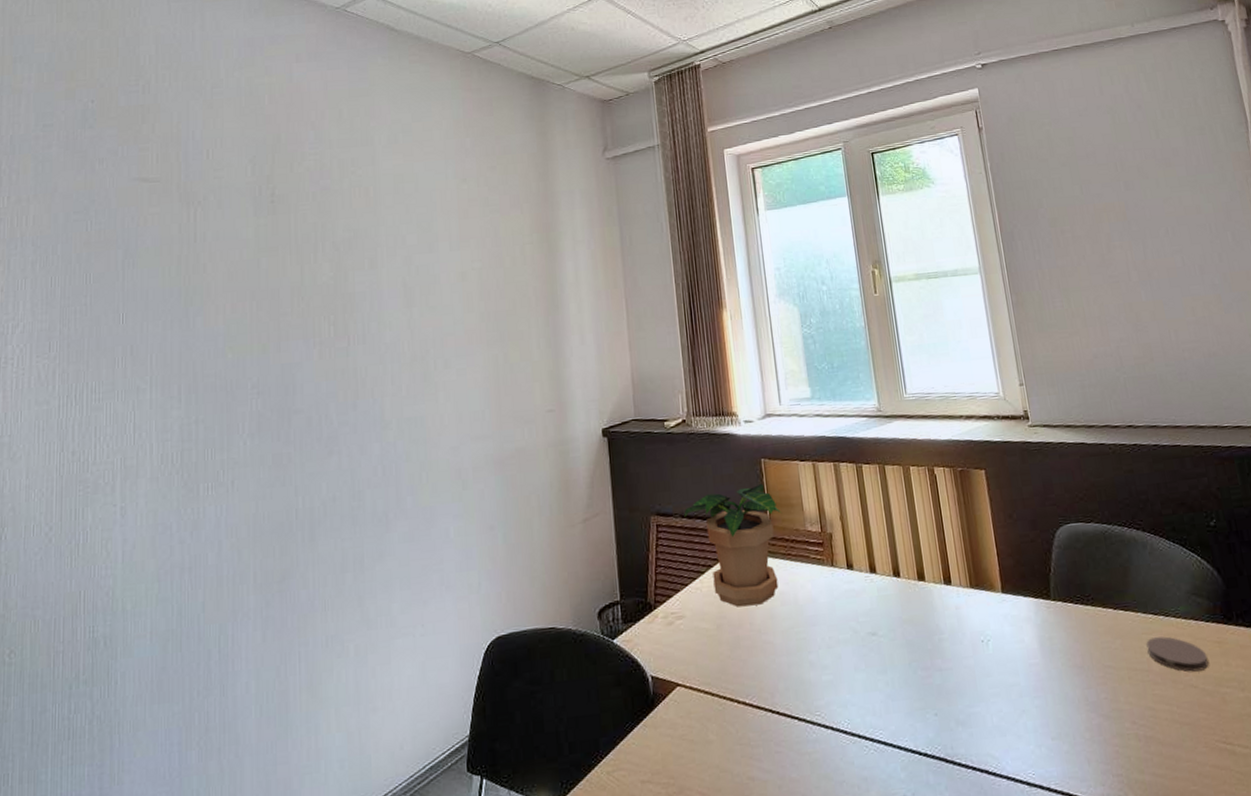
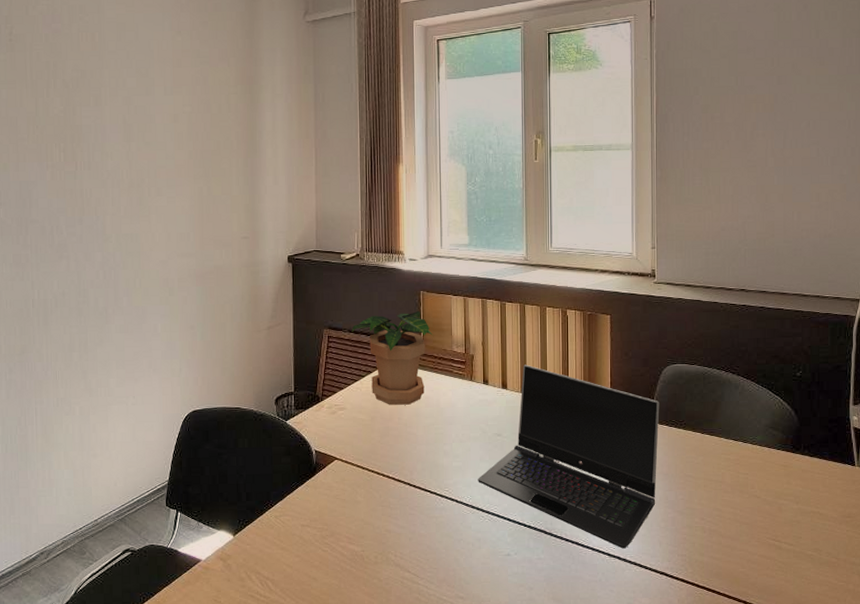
laptop computer: none [854,539,1074,774] -> present [478,364,660,549]
coaster: present [1146,636,1209,672] -> none [724,458,773,486]

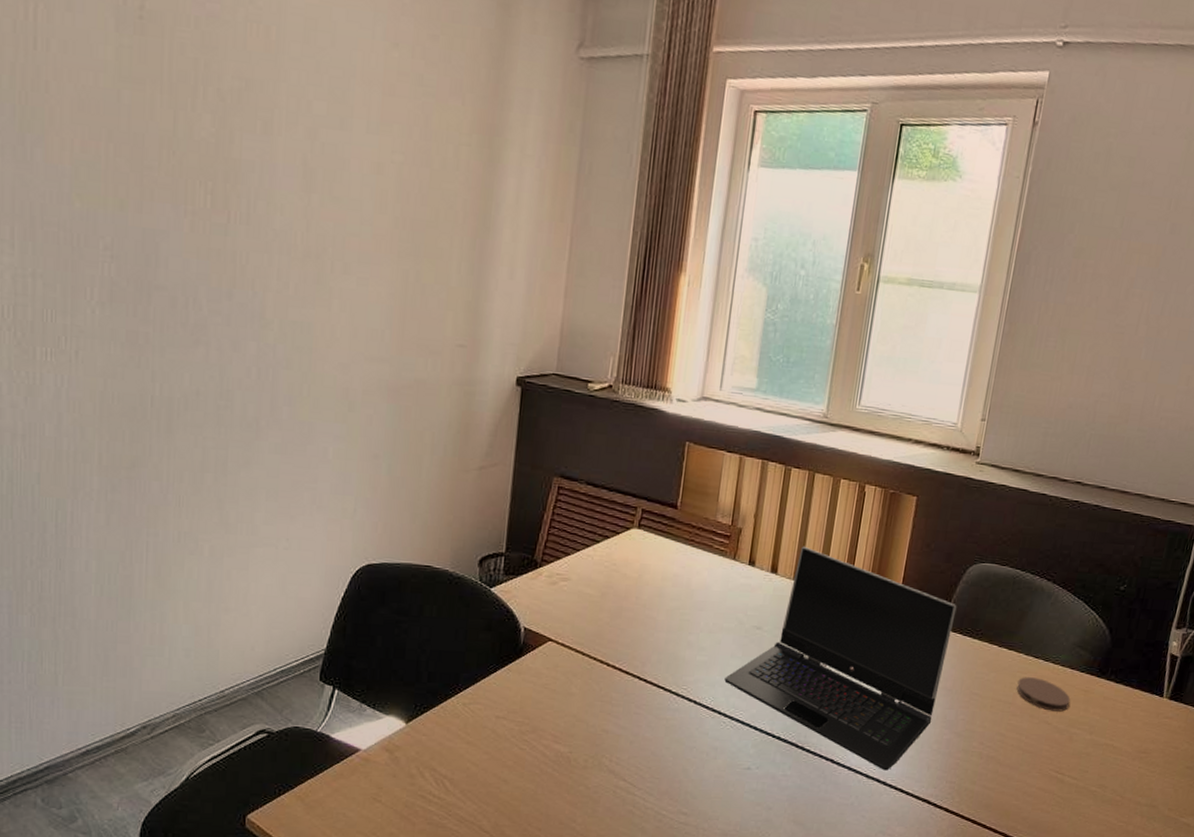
potted plant: present [351,310,434,405] -> none [590,466,696,582]
coaster: none [724,458,773,486] -> present [1016,677,1071,712]

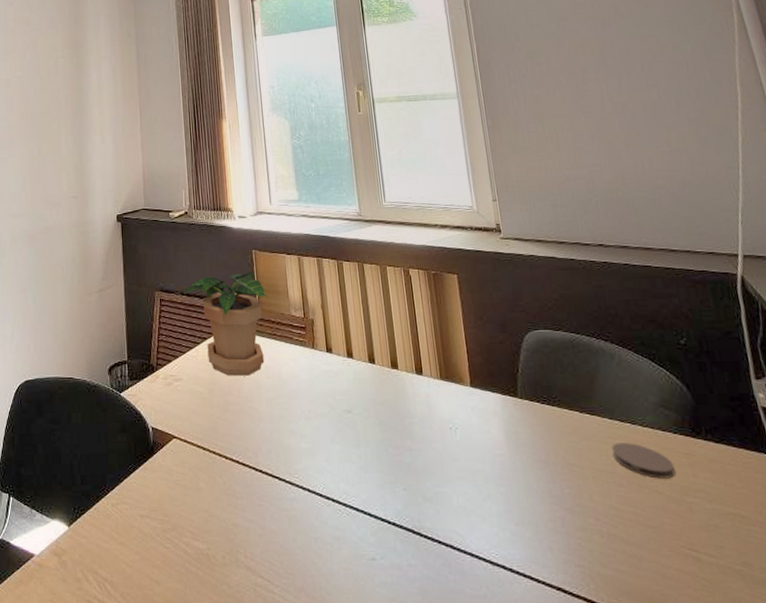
potted plant: none [590,466,696,582] -> present [184,271,270,376]
laptop computer: present [724,546,957,771] -> none [330,330,538,556]

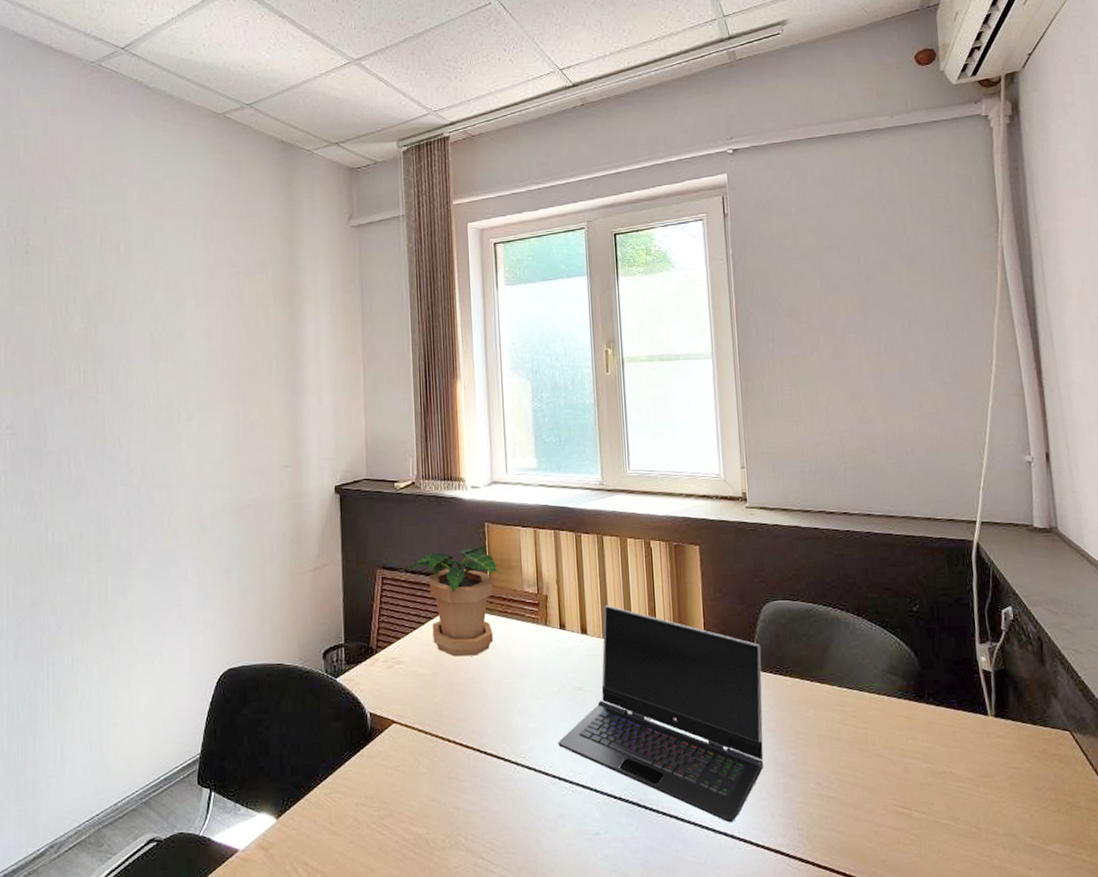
laptop computer: none [330,330,538,556] -> present [558,605,764,823]
coaster: present [612,443,675,479] -> none [838,709,896,743]

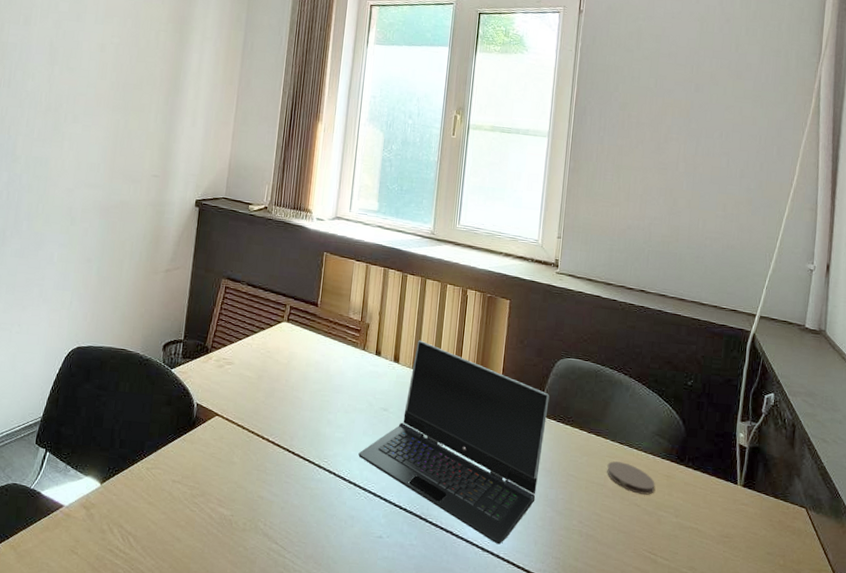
potted plant: present [408,545,502,657] -> none [250,271,332,368]
coaster: none [838,709,896,743] -> present [607,461,655,495]

